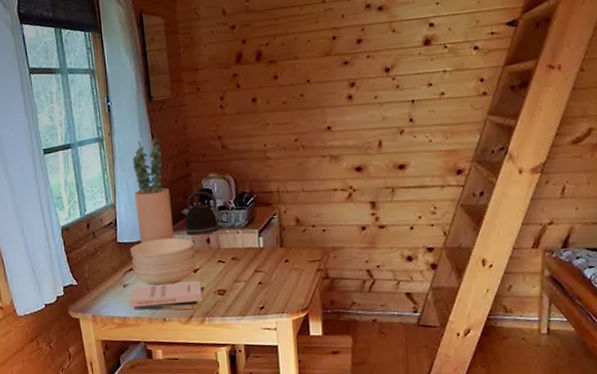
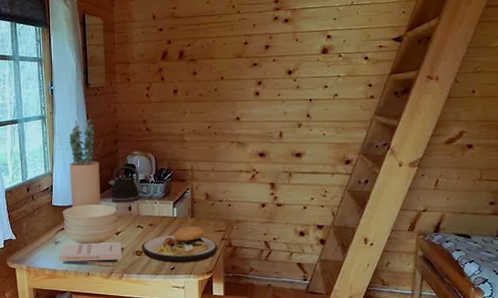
plate: none [224,250,313,301] -> present [142,220,218,262]

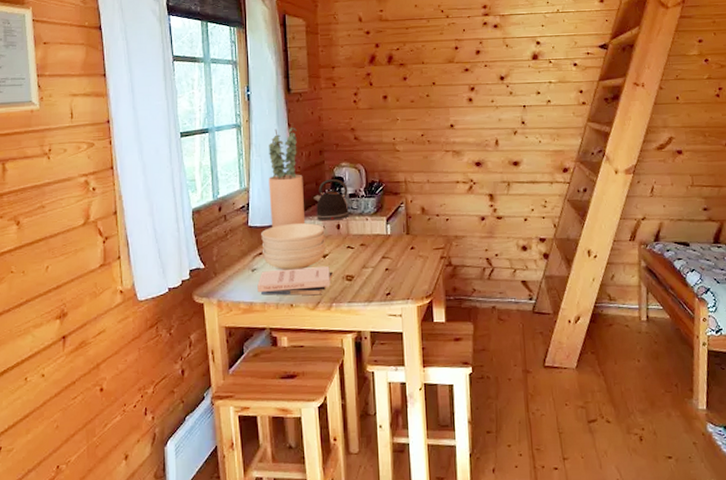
plate: present [142,220,218,262] -> none [352,237,437,287]

